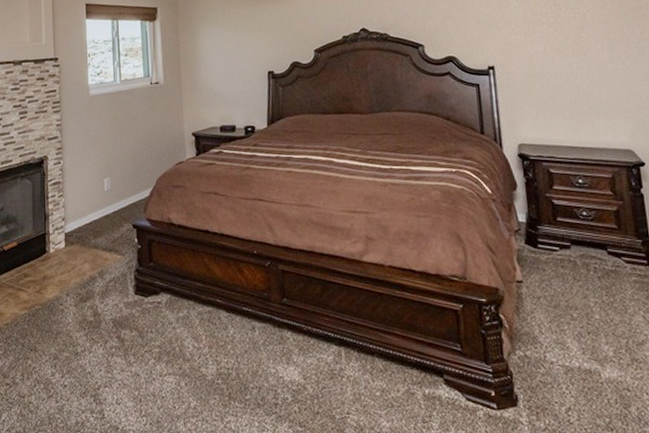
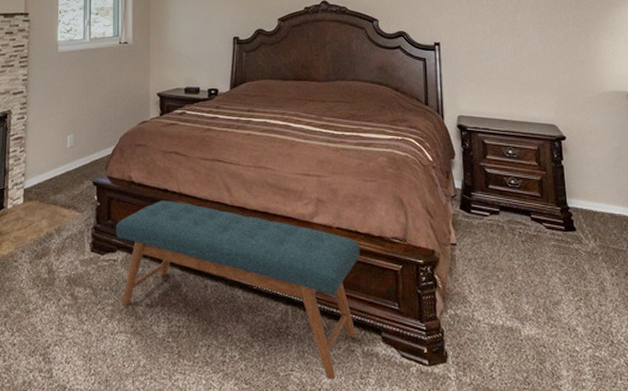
bench: none [157,241,416,423] -> present [115,200,361,380]

